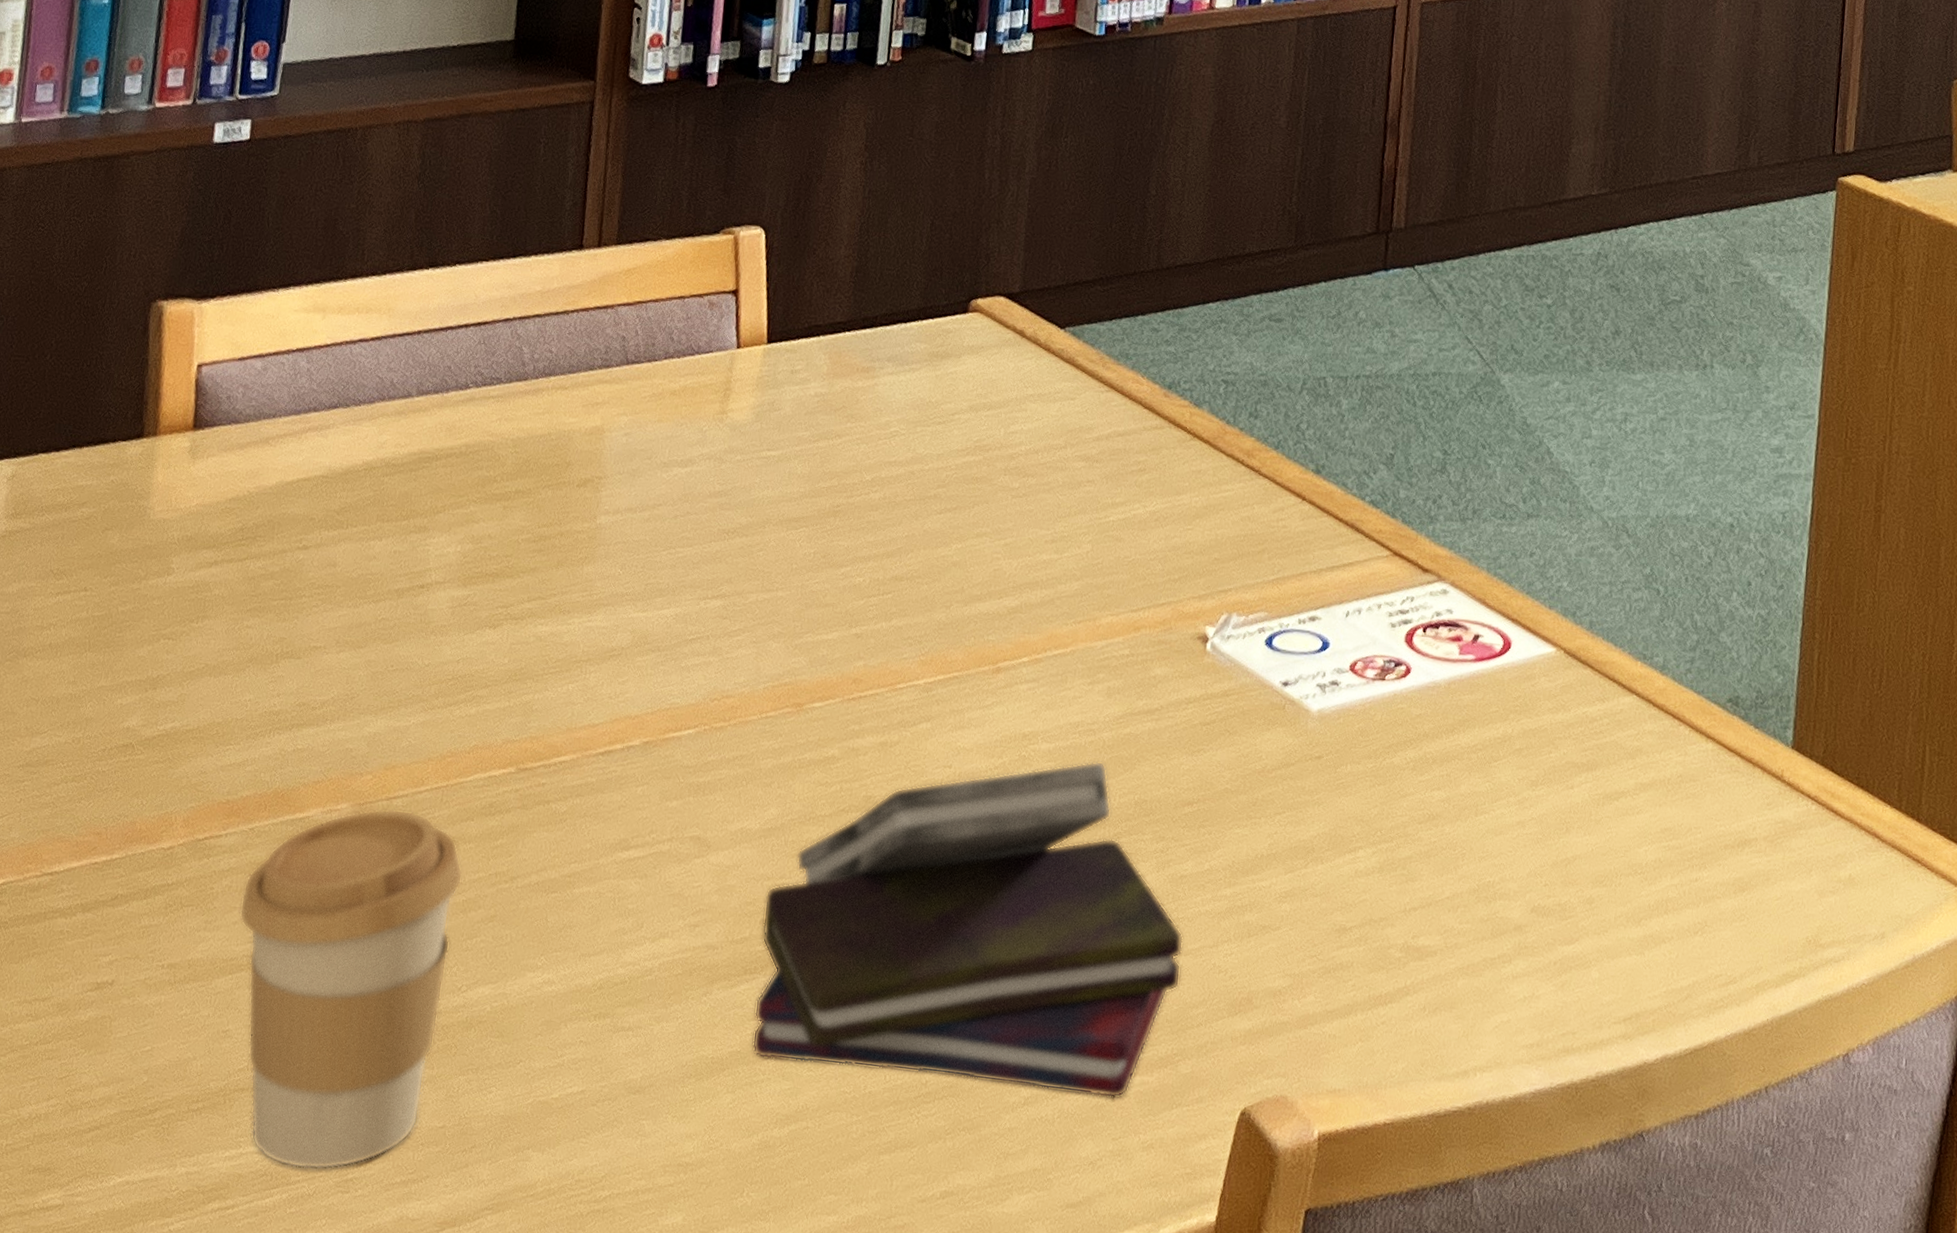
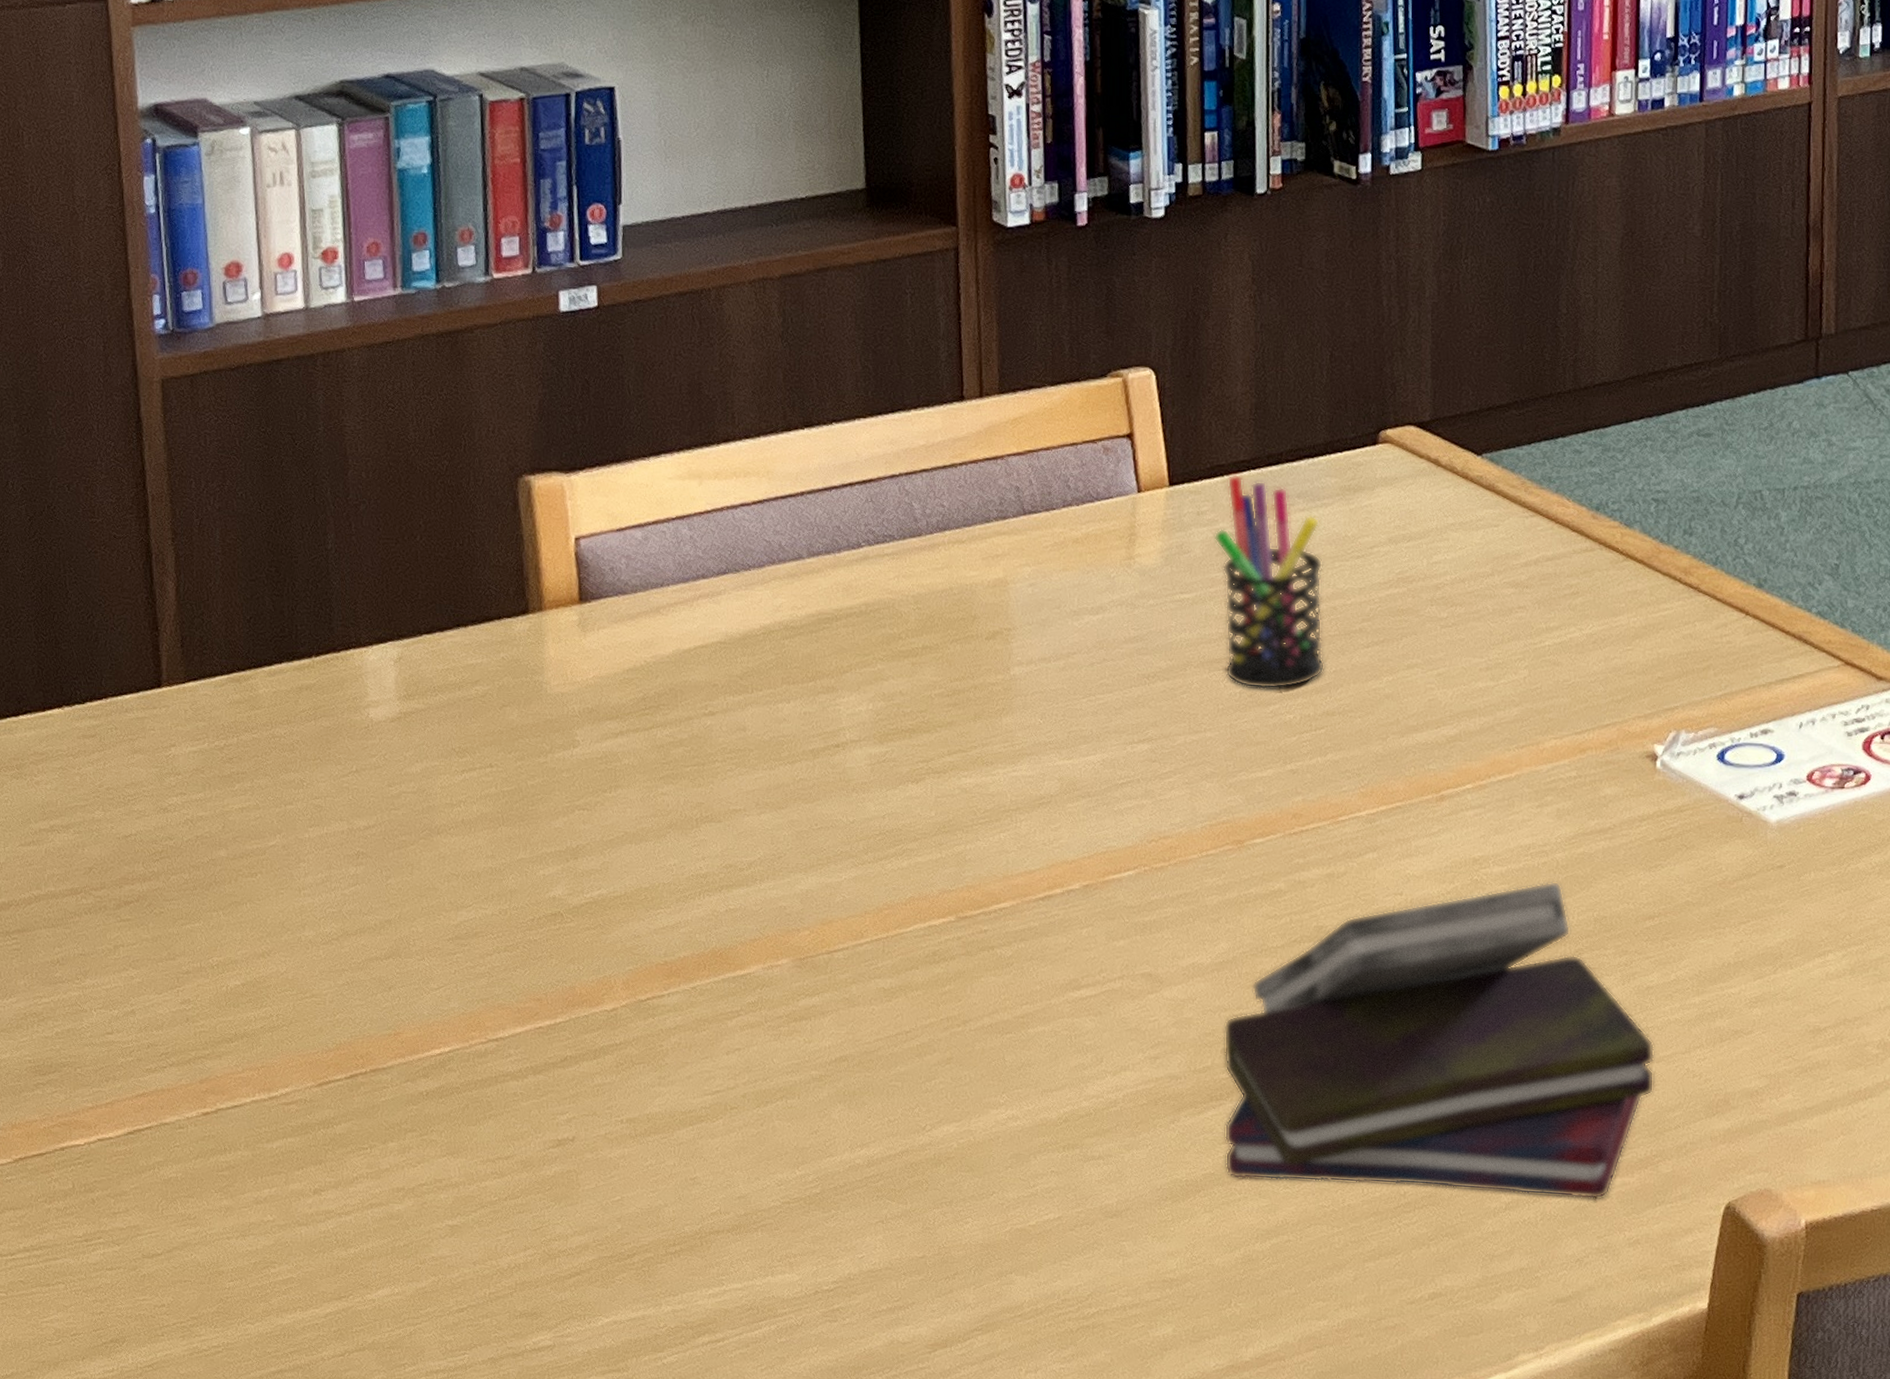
coffee cup: present [239,809,463,1170] -> none [692,962,914,1302]
pen holder: none [802,334,907,552] -> present [1214,474,1325,690]

